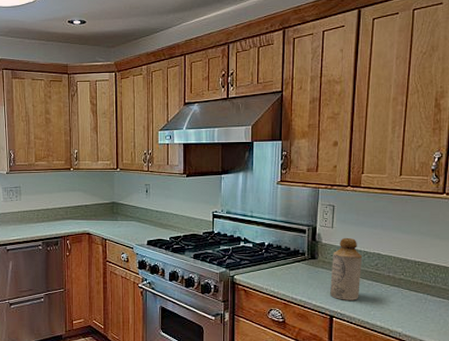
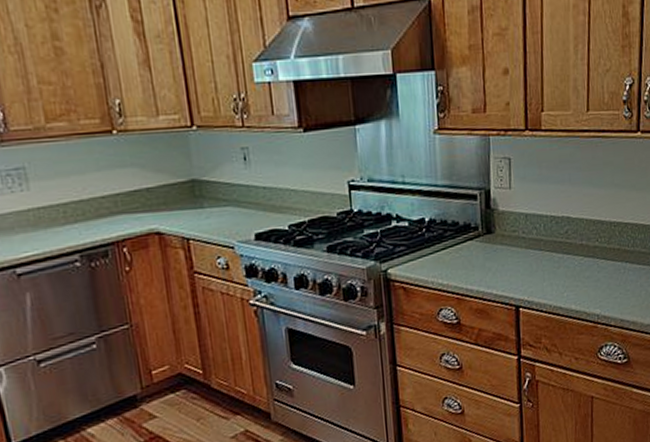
bottle: present [330,237,363,300] -> none [512,199,550,284]

